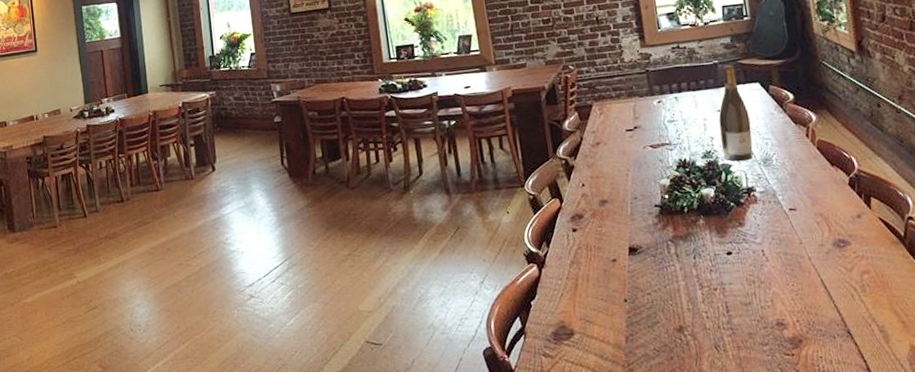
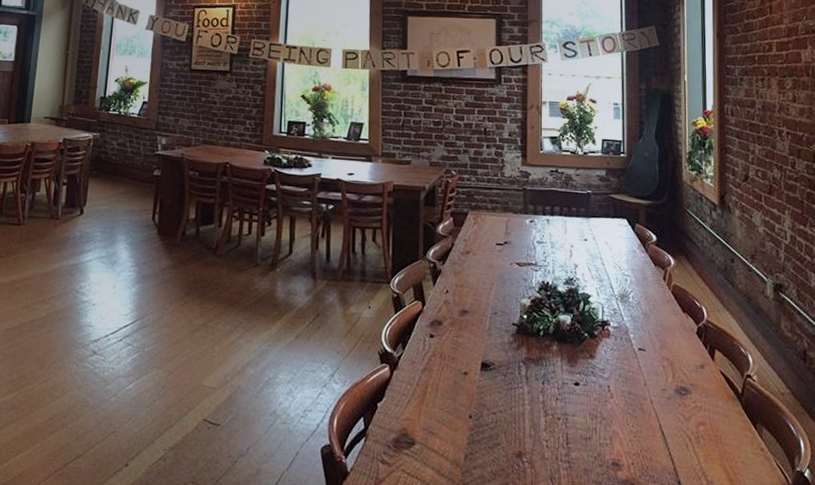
wine bottle: present [718,65,753,161] -> none [583,197,614,293]

